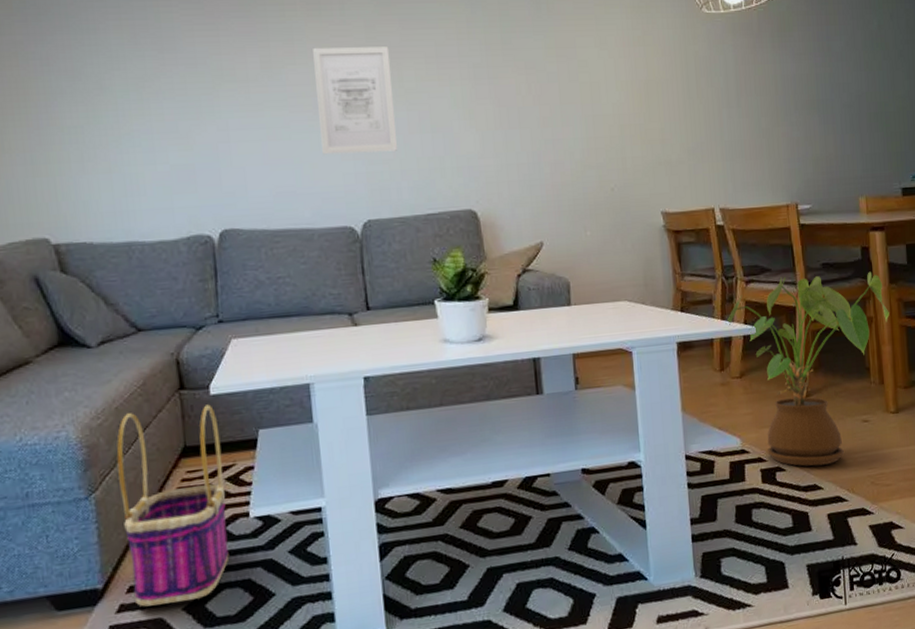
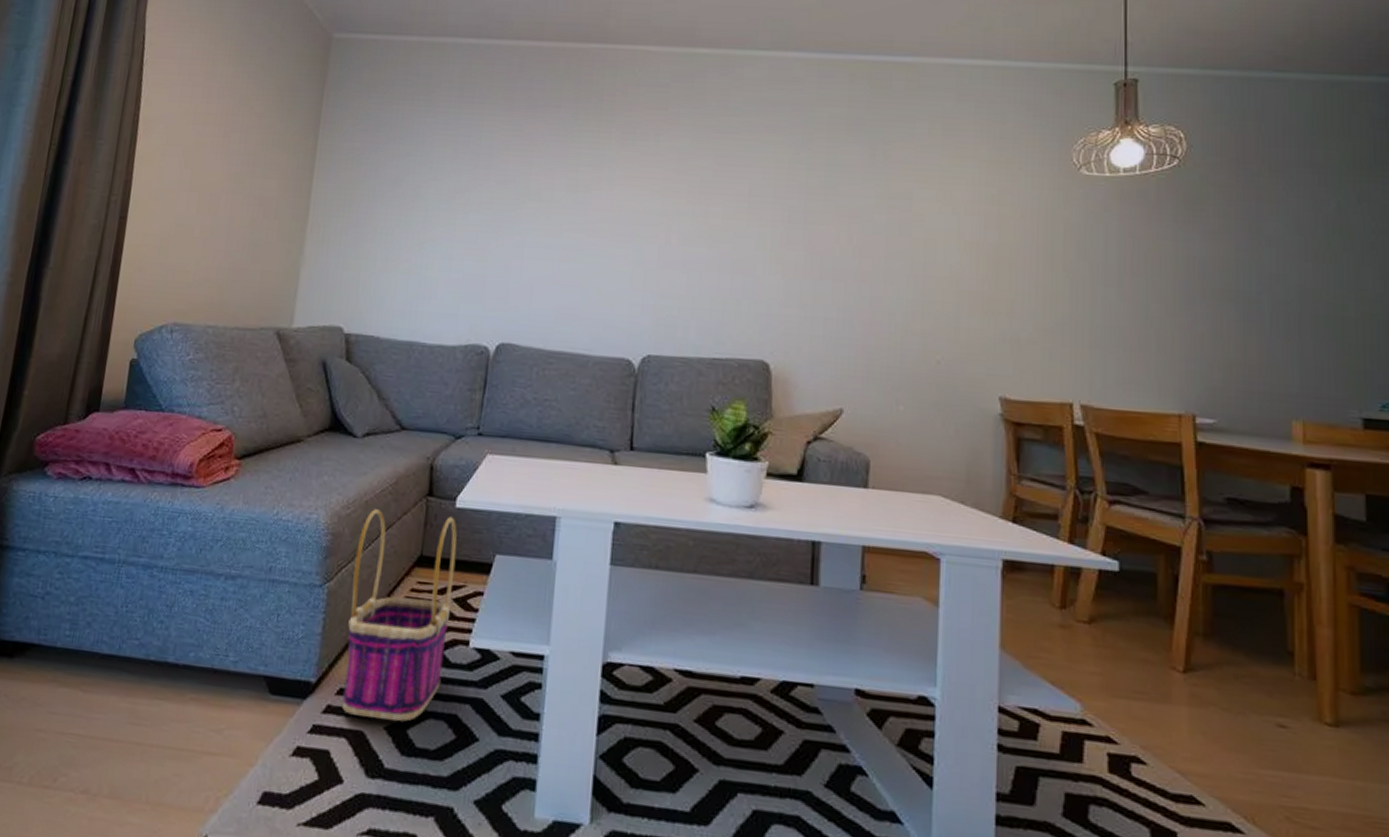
wall art: present [313,47,398,155] -> none [612,175,700,288]
house plant: present [725,271,890,467] -> none [1074,504,1332,774]

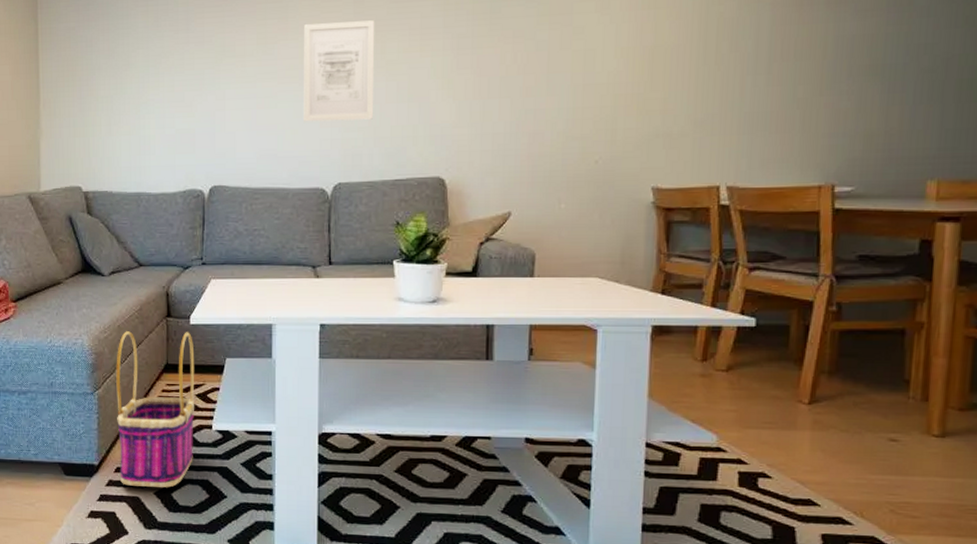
wall art: none [612,175,700,288] -> present [304,20,375,122]

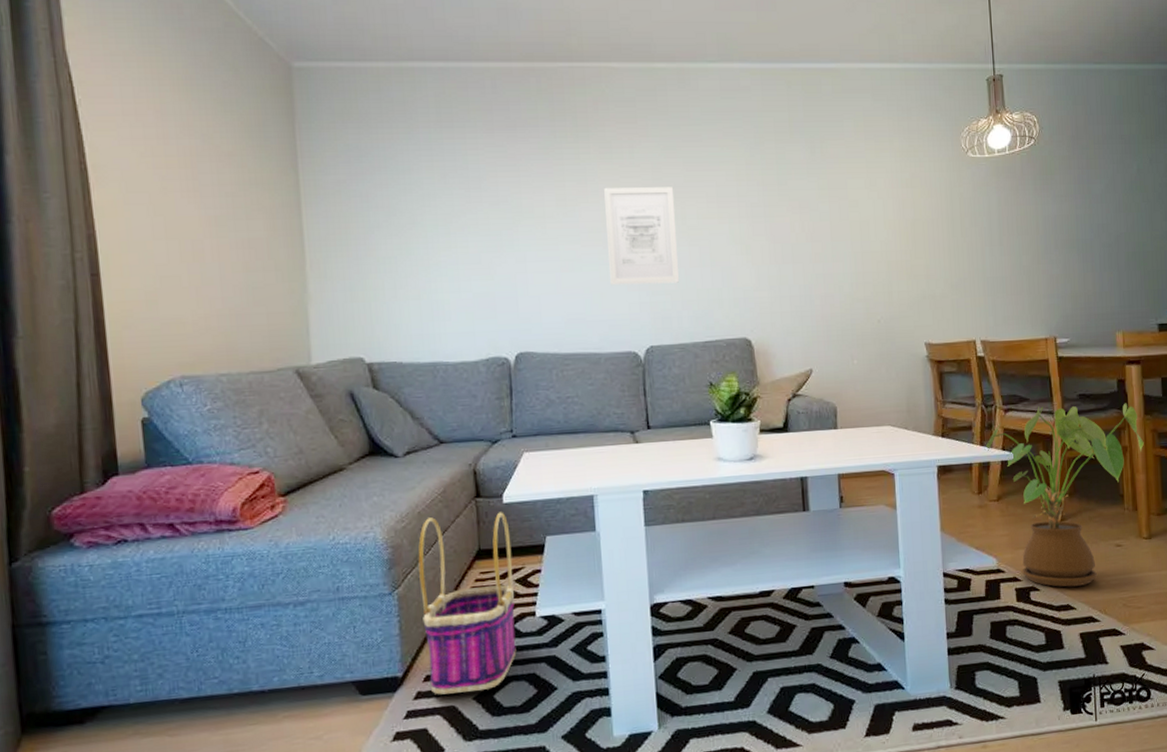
house plant: none [716,267,951,481] -> present [984,403,1144,587]

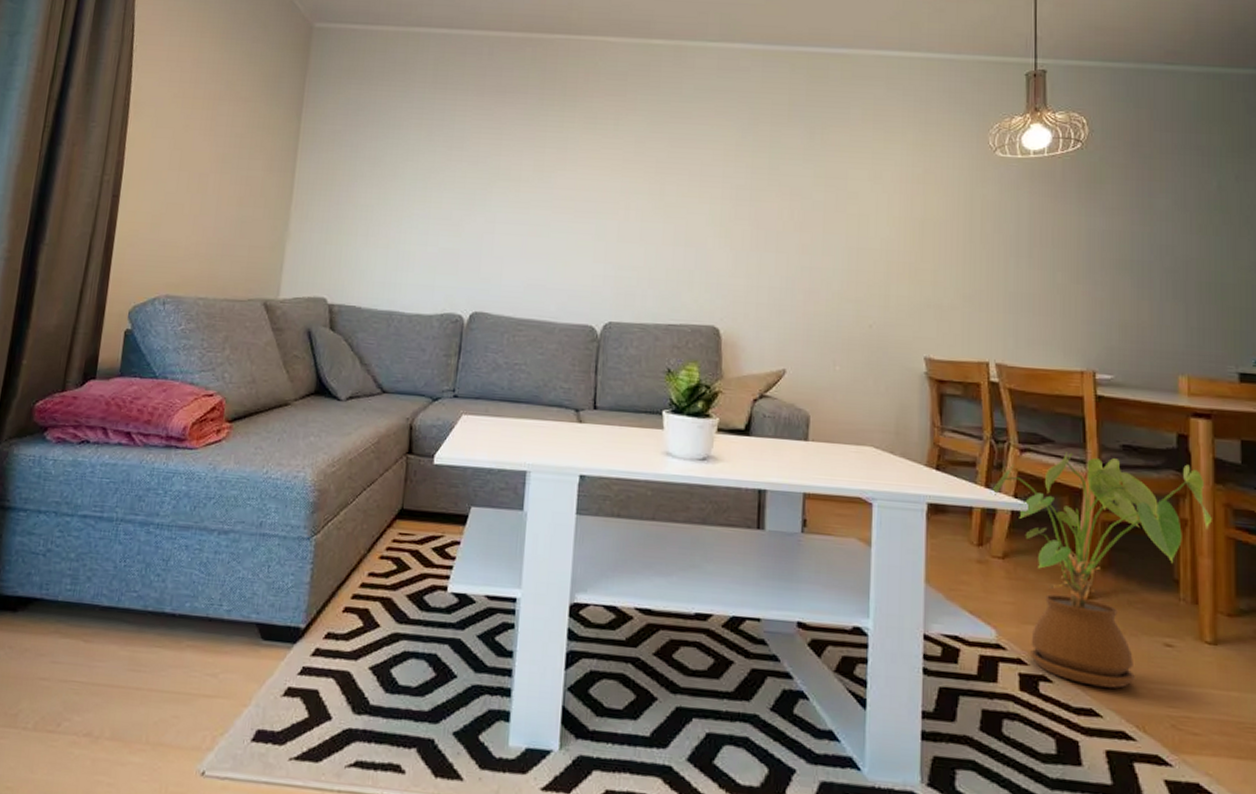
basket: present [418,512,517,695] -> none [330,467,435,662]
wall art: present [604,187,680,286] -> none [576,156,656,260]

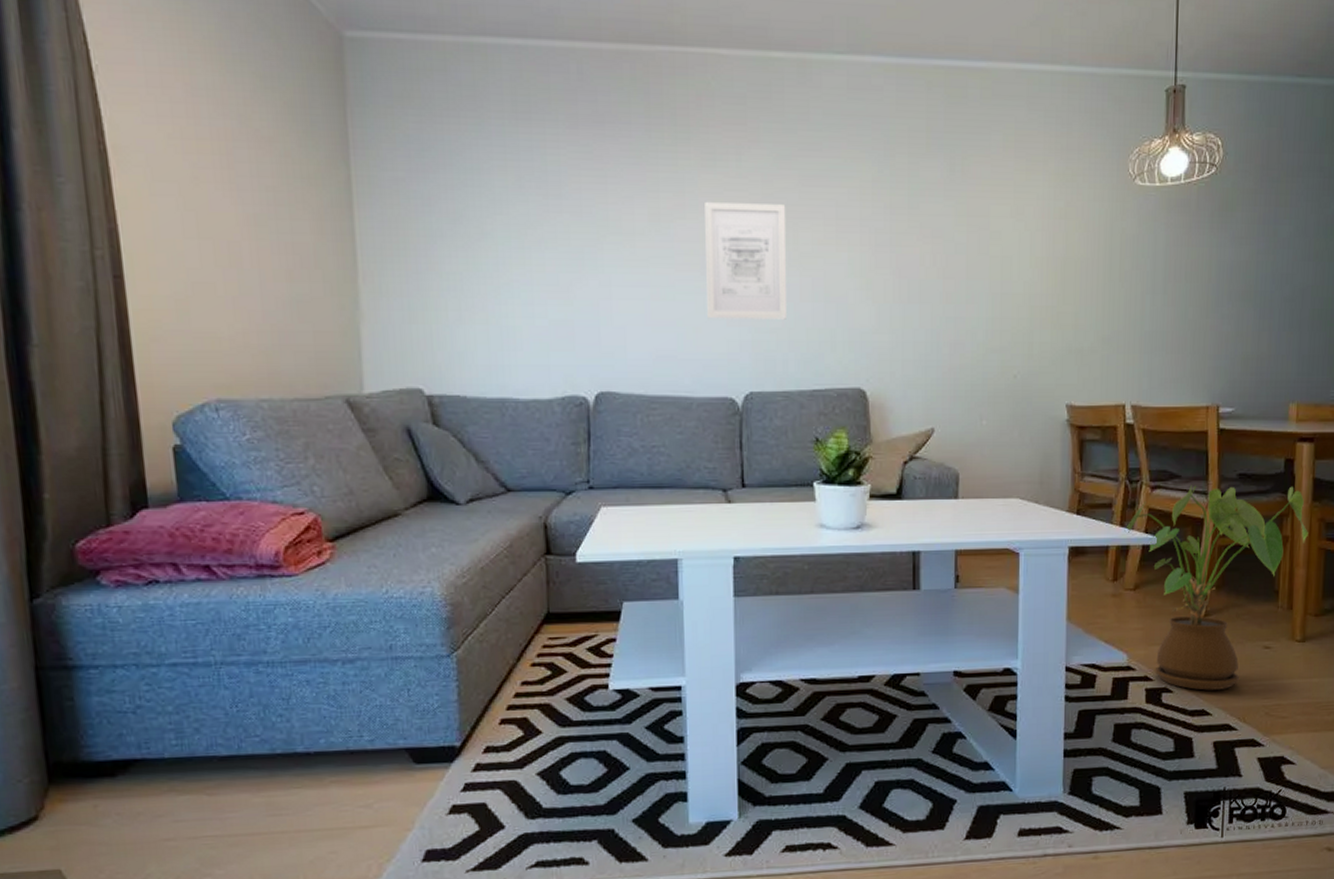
wall art: none [576,156,656,260] -> present [705,201,788,320]

